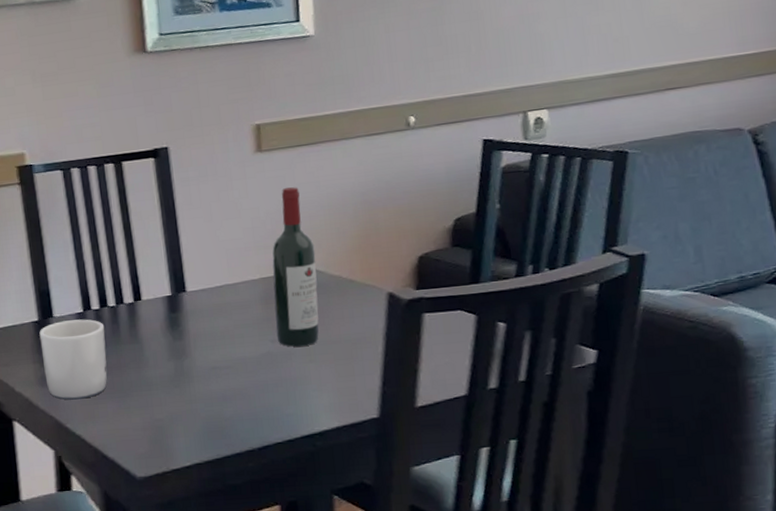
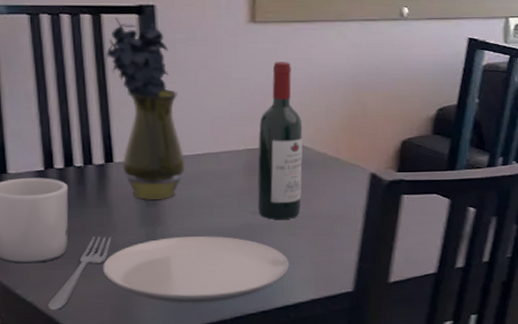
fork: none [94,371,145,443] -> present [48,236,112,310]
vase: none [128,163,206,334] -> present [106,17,186,200]
plate: none [139,366,312,433] -> present [103,236,289,303]

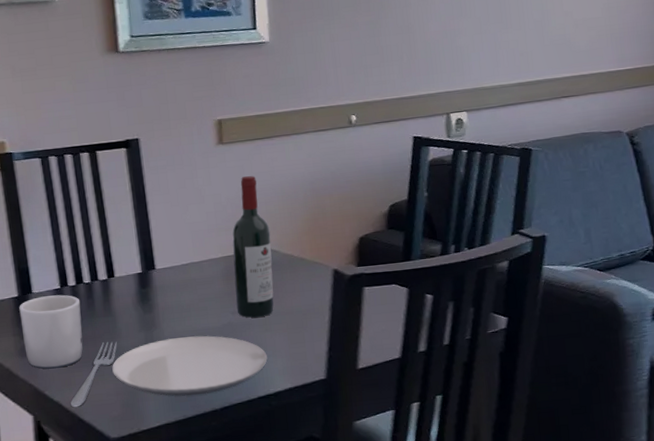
vase: present [106,17,186,200] -> none [102,153,174,307]

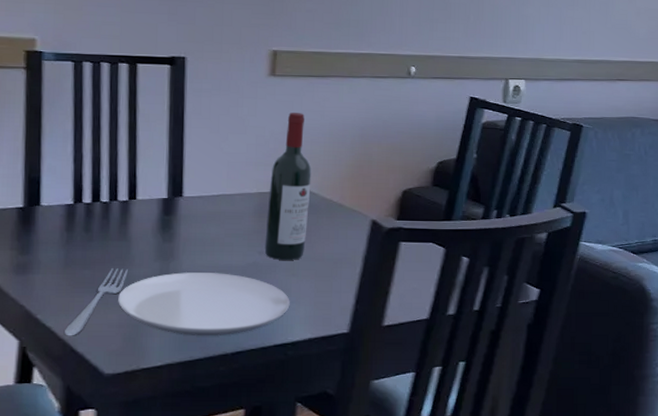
mug: present [19,294,83,369] -> none [21,210,94,291]

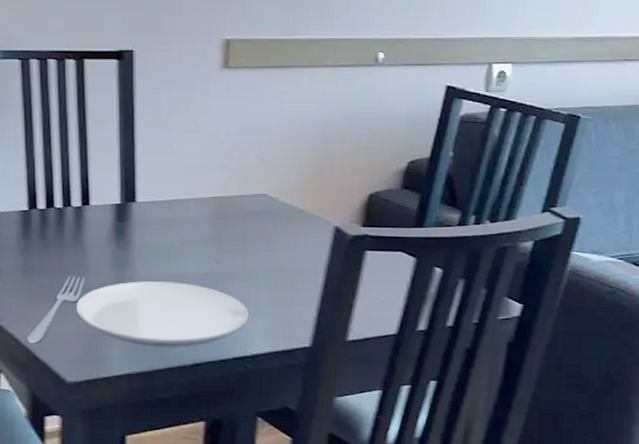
wine bottle: present [264,113,312,260] -> none [221,109,269,270]

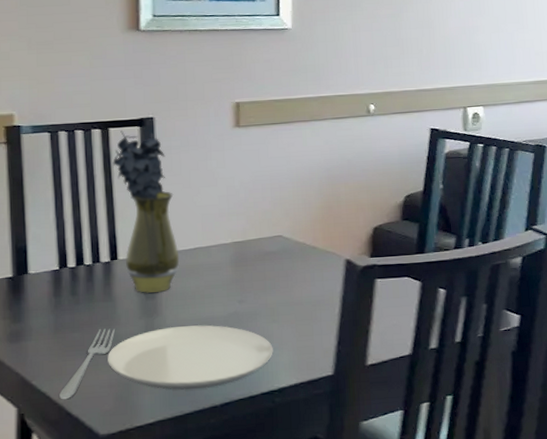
vase: none [87,63,155,244] -> present [112,130,180,293]

